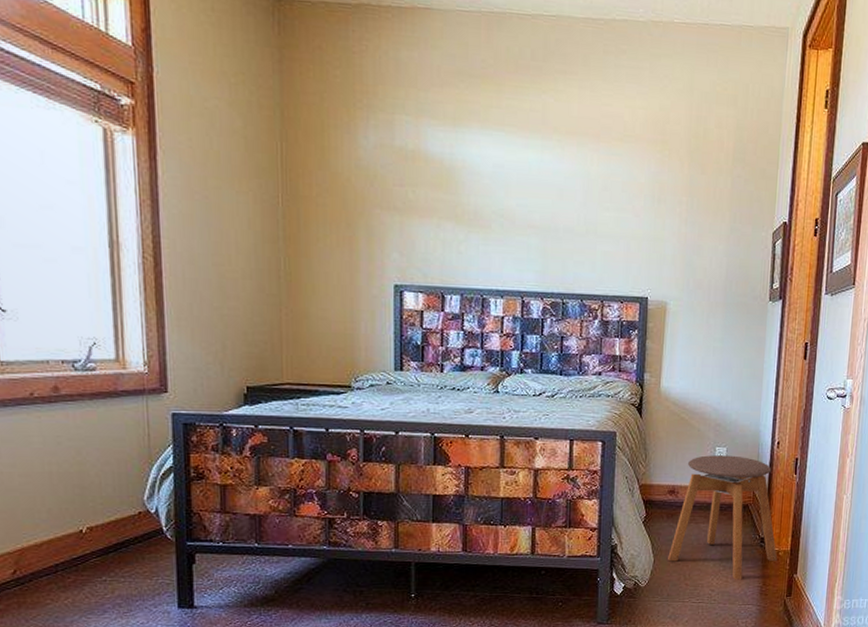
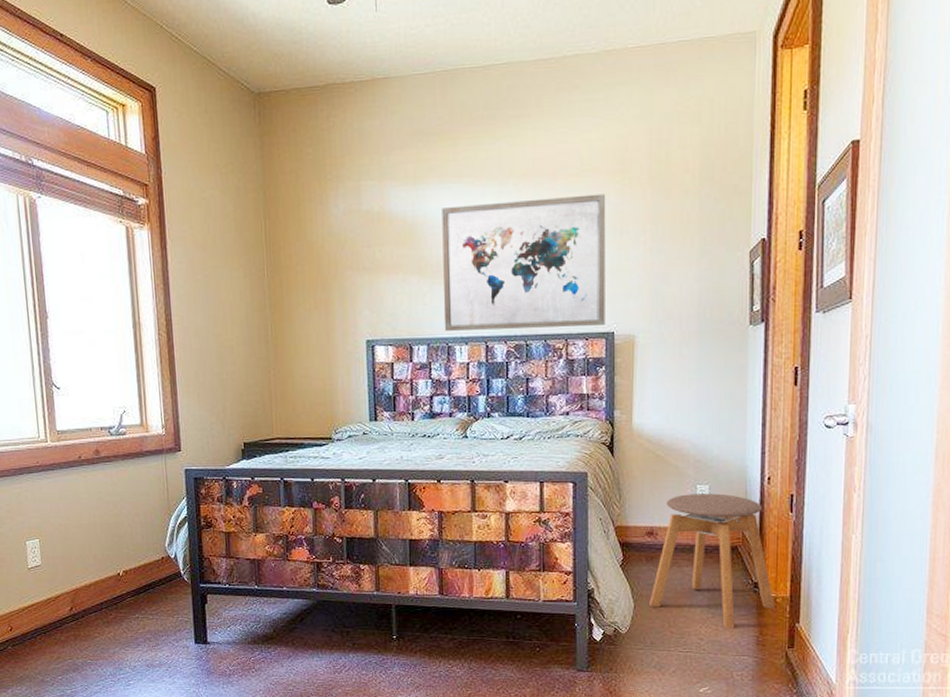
wall art: none [479,154,647,290] -> present [441,194,606,331]

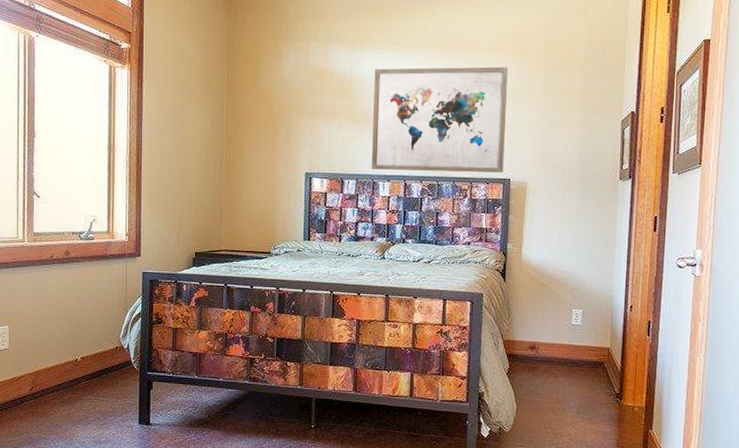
stool: present [649,493,775,628] -> none [529,316,633,432]

